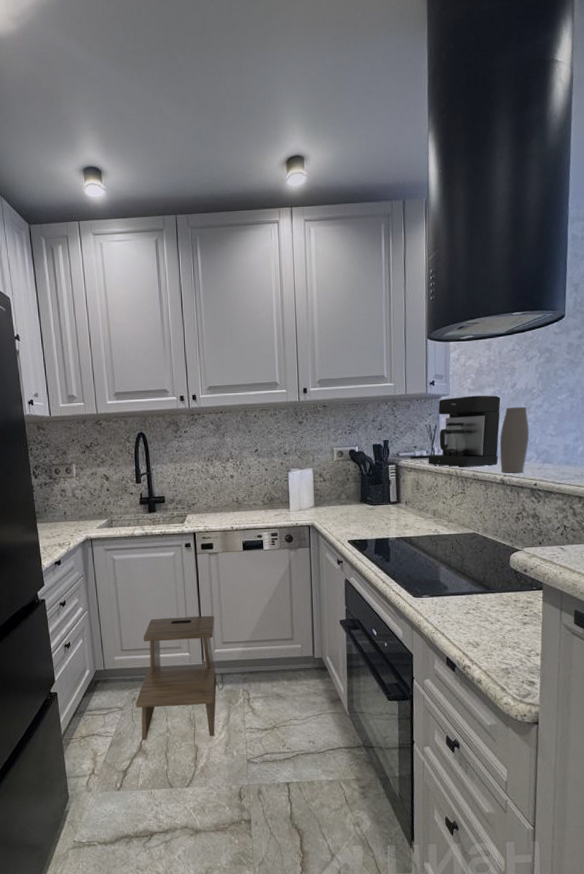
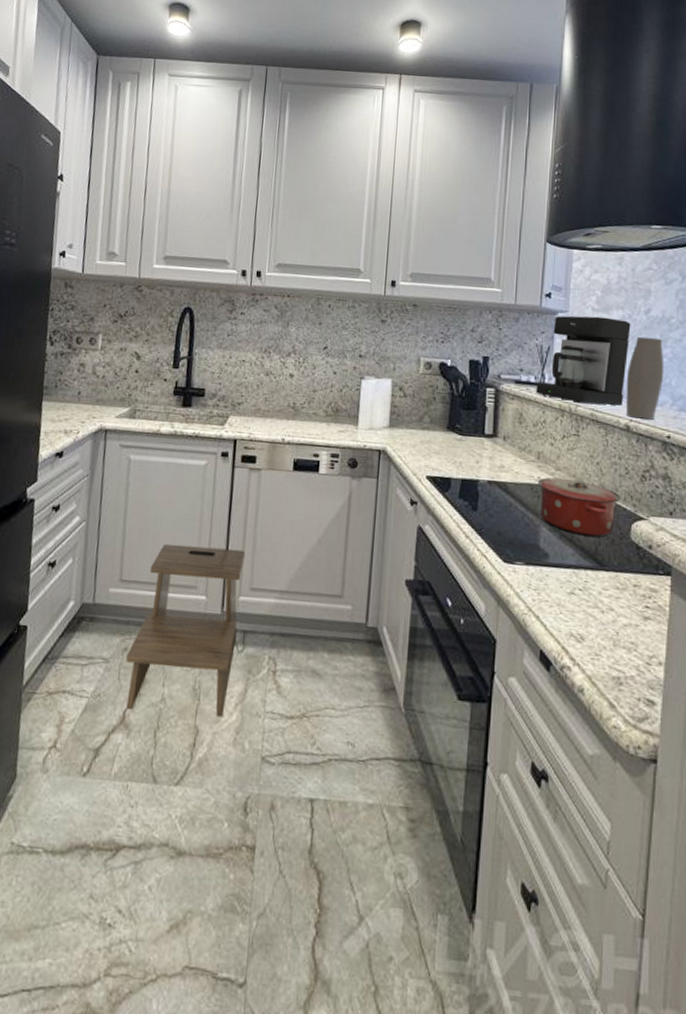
casserole: none [435,527,501,569] -> present [538,477,621,537]

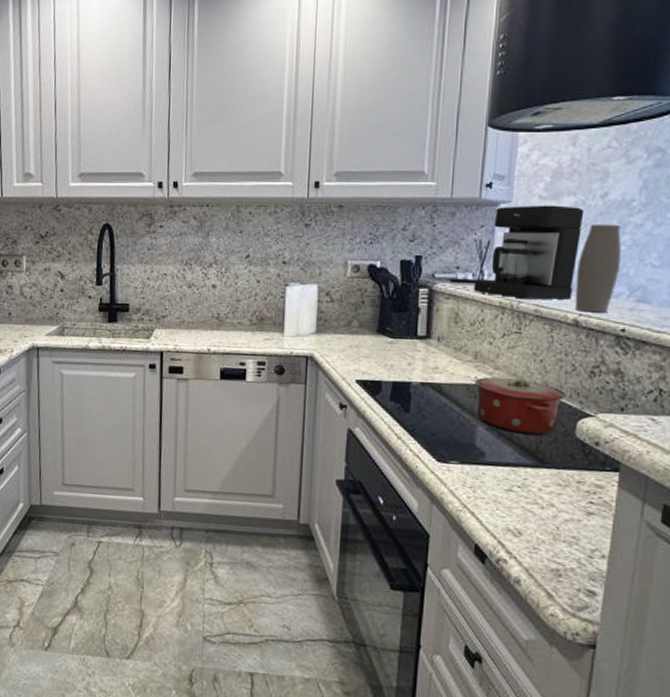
step stool: present [126,544,245,717] -> none [74,451,177,603]

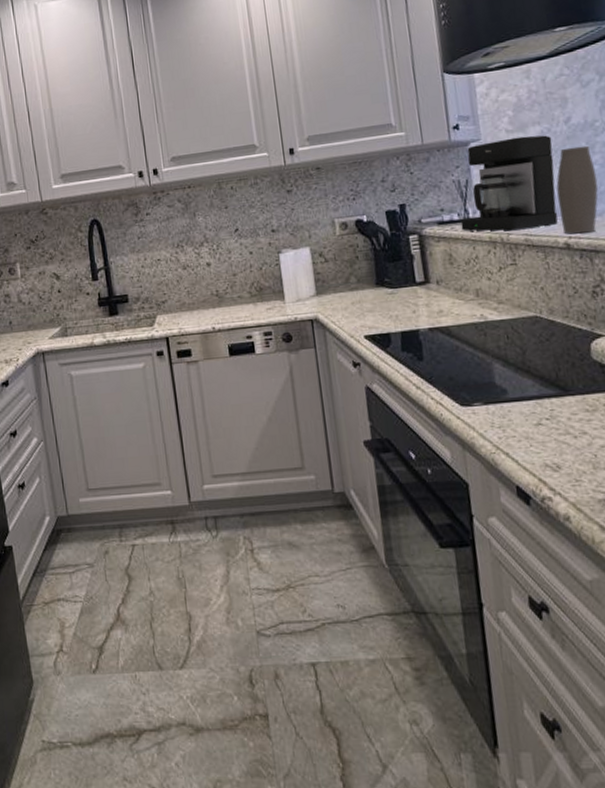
casserole: present [474,377,566,435] -> none [481,308,574,365]

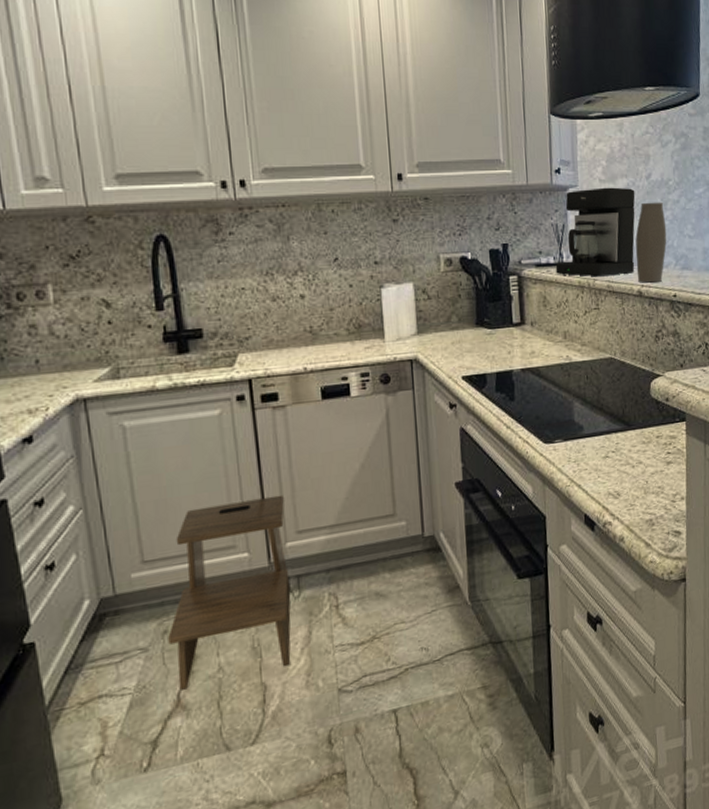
step stool: none [108,442,211,606] -> present [168,496,291,690]

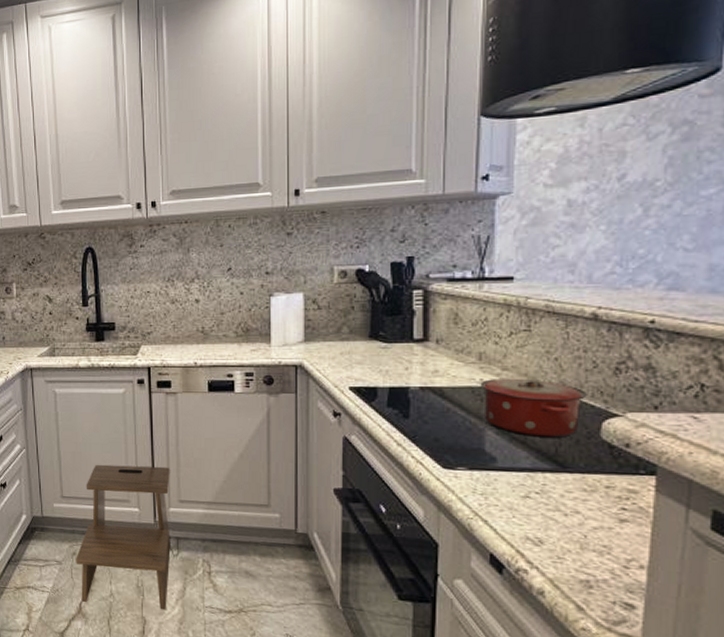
coffee maker: present [555,187,635,277] -> none [473,192,598,295]
casserole: none [567,350,640,403] -> present [480,378,587,438]
vase: present [635,202,667,283] -> none [592,207,646,304]

